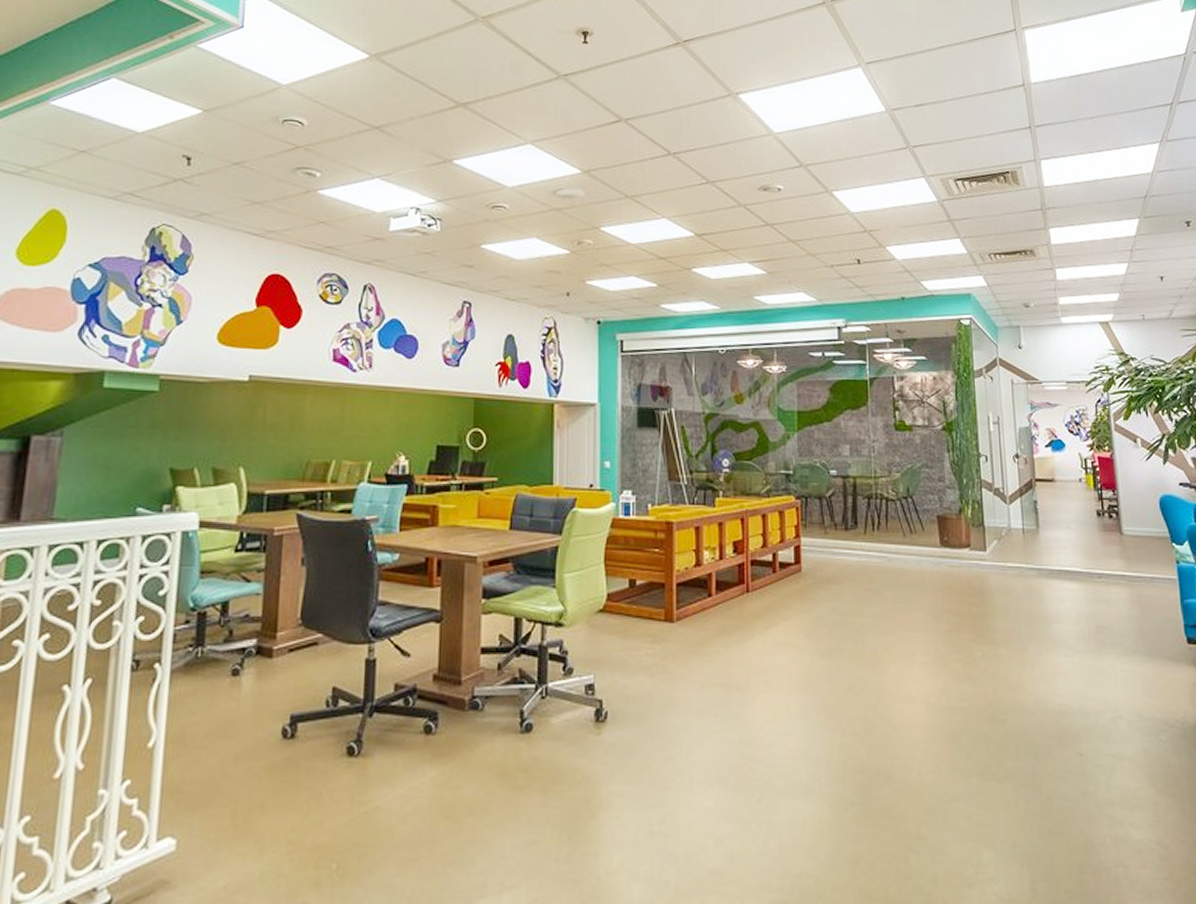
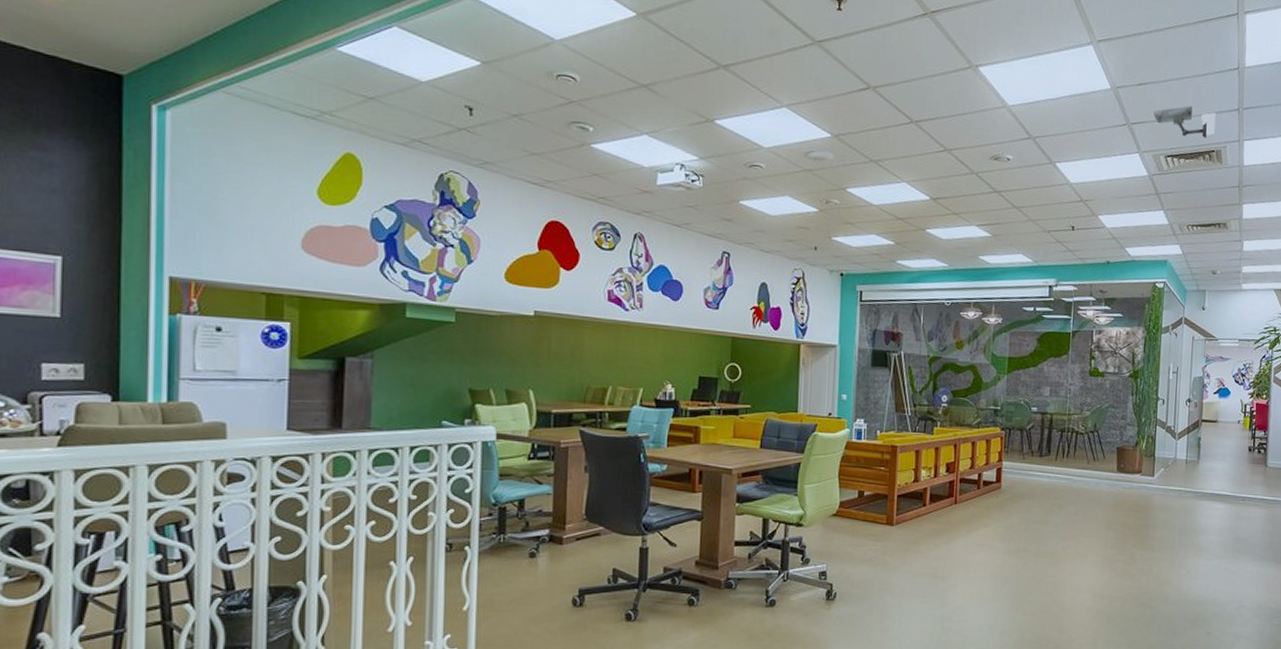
security camera: none [936,126,1007,160] -> present [1153,106,1216,139]

